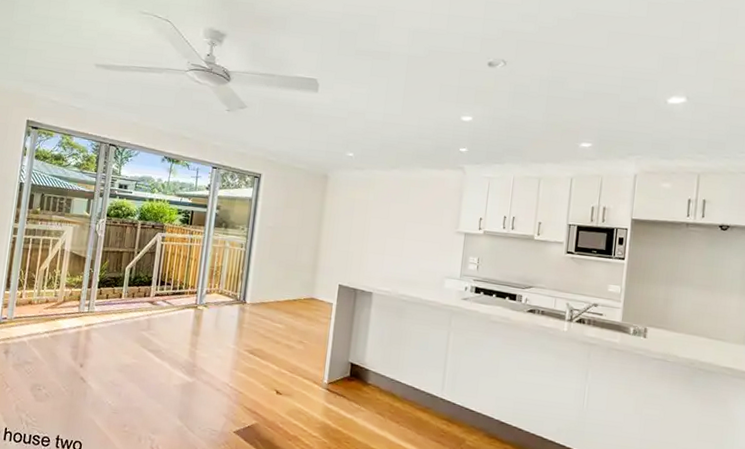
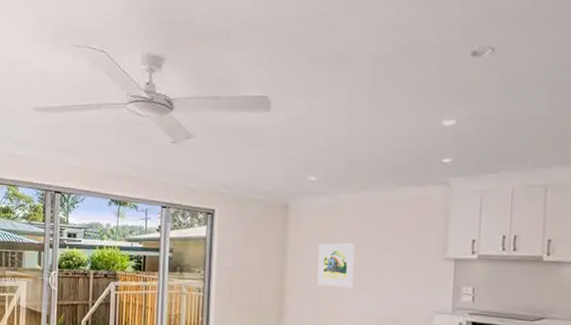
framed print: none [349,211,383,252] -> present [317,243,355,288]

